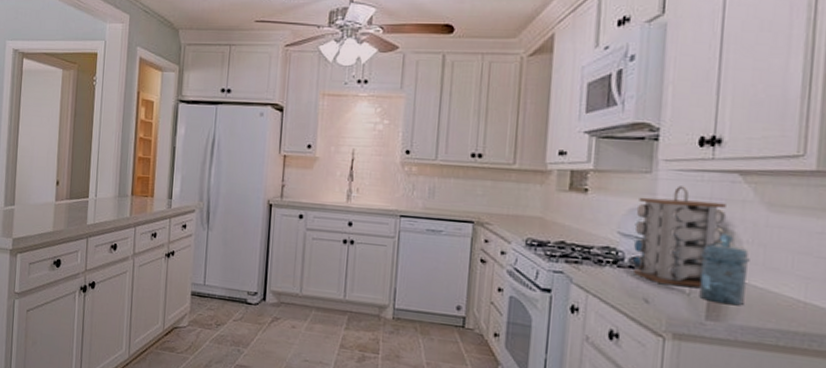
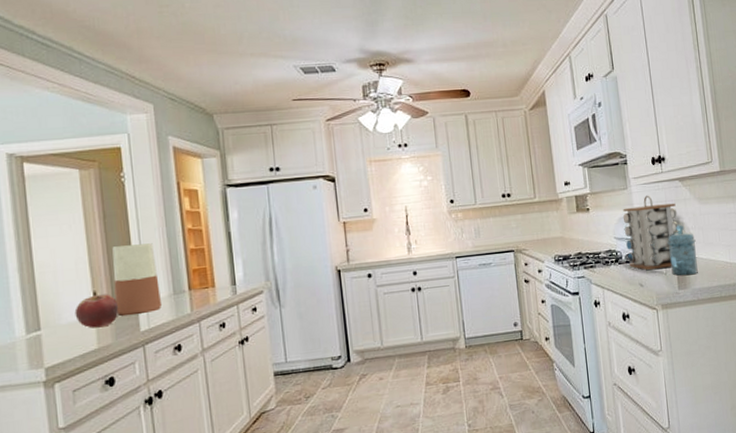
fruit: none [40,184,74,214] -> present [74,294,119,328]
vase: none [71,143,109,209] -> present [112,243,161,316]

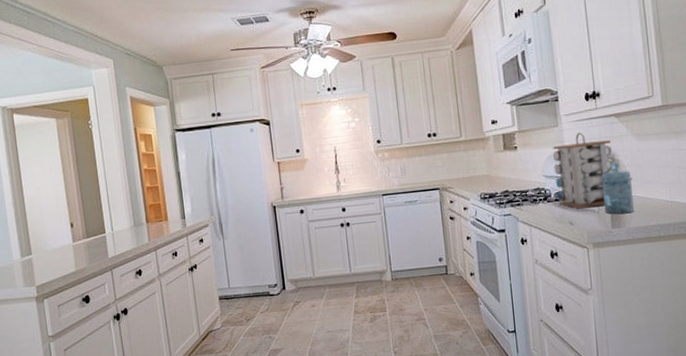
fruit: present [74,294,119,328] -> none [57,225,91,254]
vase: present [112,243,161,316] -> none [84,182,125,244]

